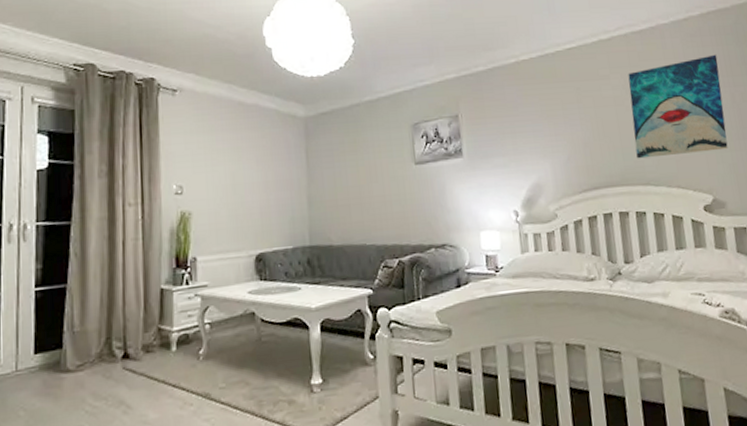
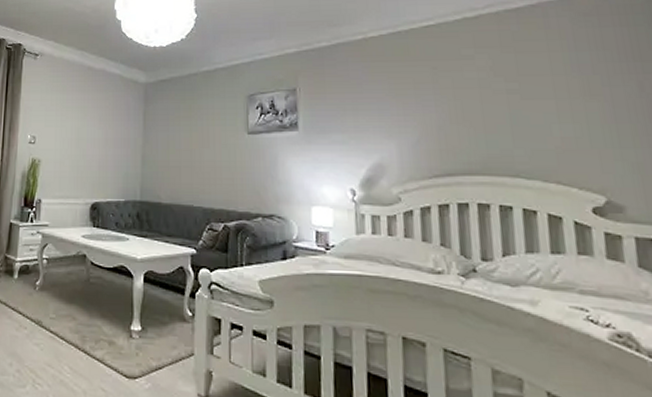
wall art: present [628,54,728,159] -> none [497,36,631,147]

